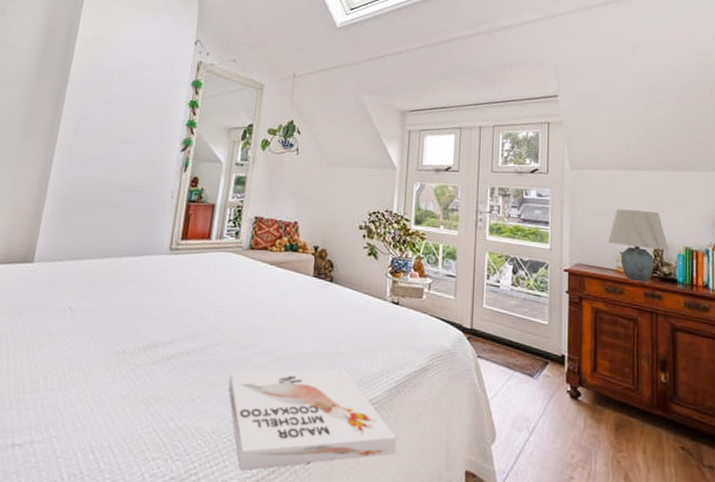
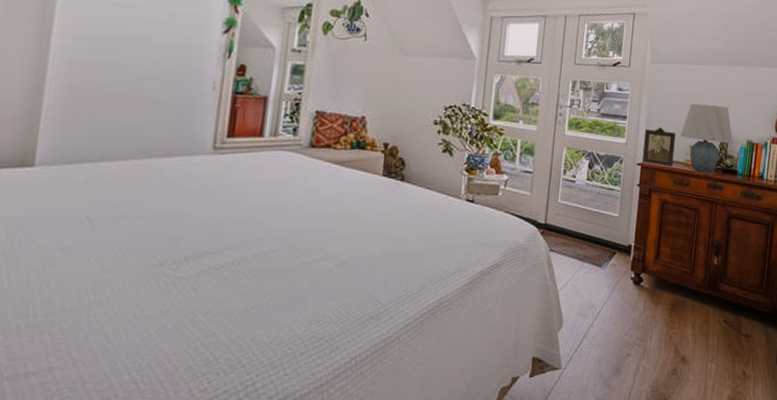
book: present [228,368,397,470] -> none [288,269,468,376]
photo frame: none [568,232,603,274] -> present [642,127,676,167]

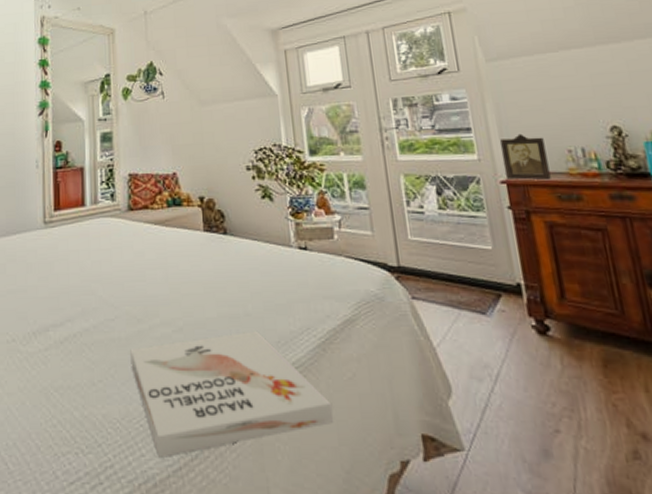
book: none [288,269,468,376] -> present [130,330,334,458]
table lamp: present [680,103,733,174] -> none [550,96,631,183]

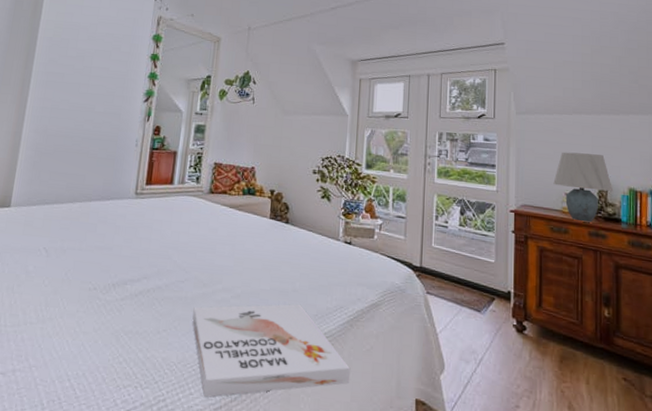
photo frame: present [500,133,551,181] -> none [514,175,548,215]
table lamp: none [550,96,631,183] -> present [553,152,612,223]

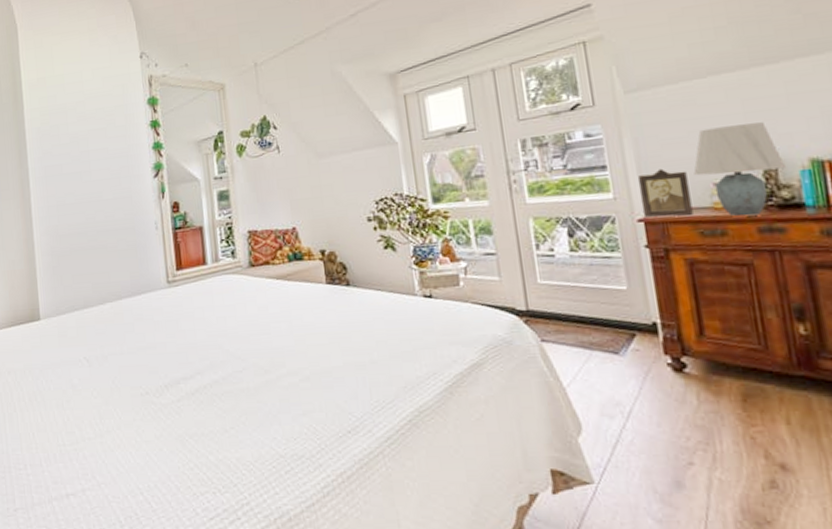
book: present [192,304,351,398] -> none [259,377,462,495]
photo frame: none [514,175,548,215] -> present [638,168,693,218]

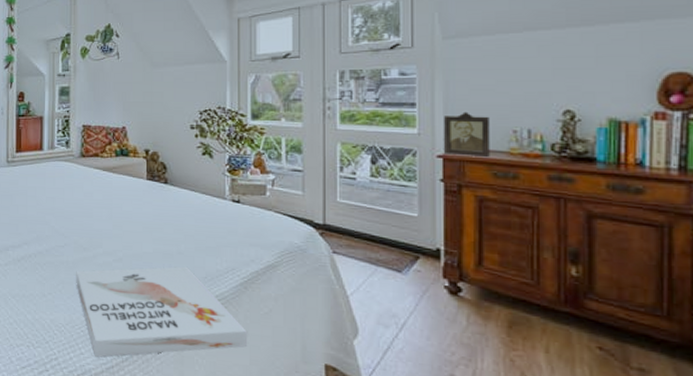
book: none [259,377,462,495] -> present [76,266,248,358]
table lamp: present [693,122,785,217] -> none [496,80,583,164]

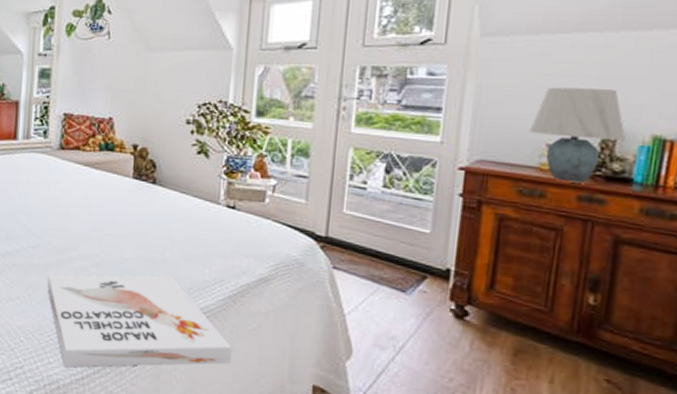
photo frame: present [443,111,490,158] -> none [466,120,522,173]
table lamp: none [496,80,583,164] -> present [529,87,625,183]

